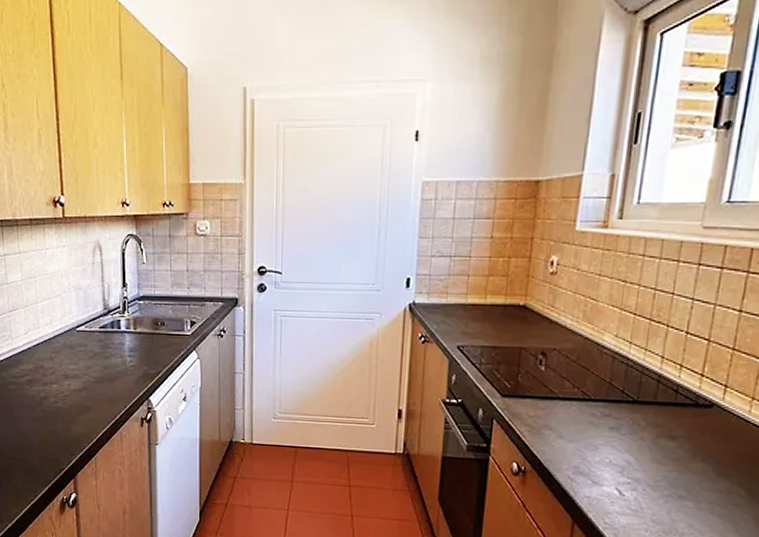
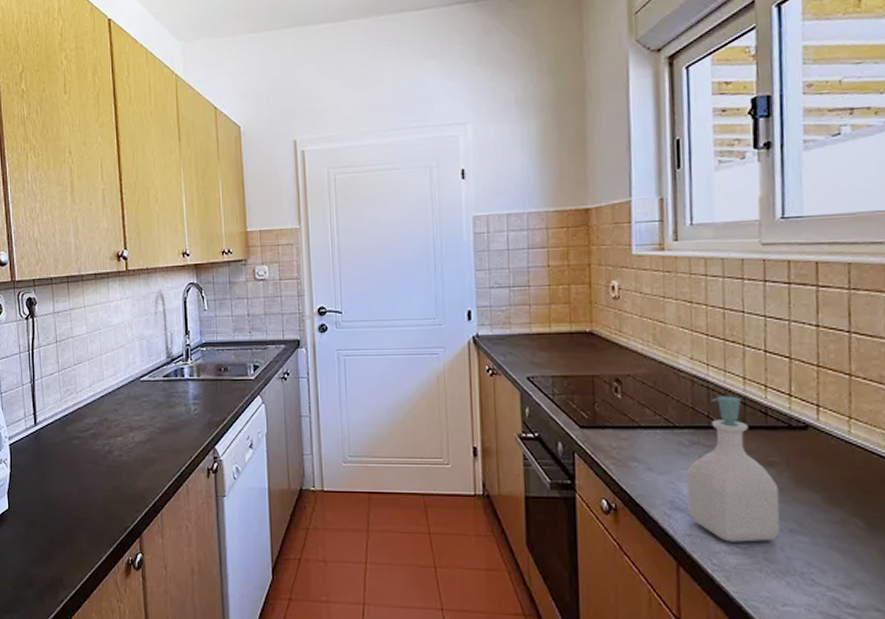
soap bottle: none [590,372,676,505] -> present [686,395,780,542]

